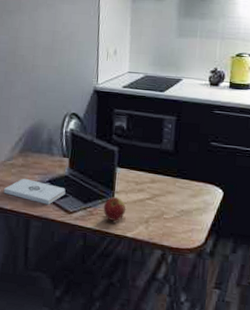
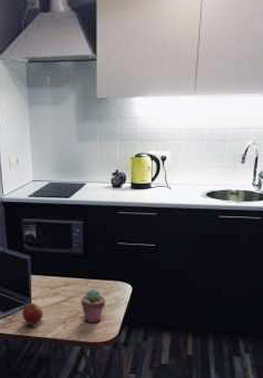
potted succulent: none [166,189,194,227] -> present [80,288,106,324]

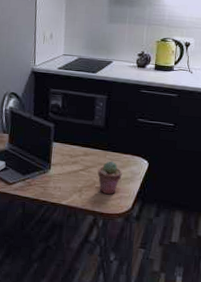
apple: present [22,303,44,325] -> none [40,169,62,191]

